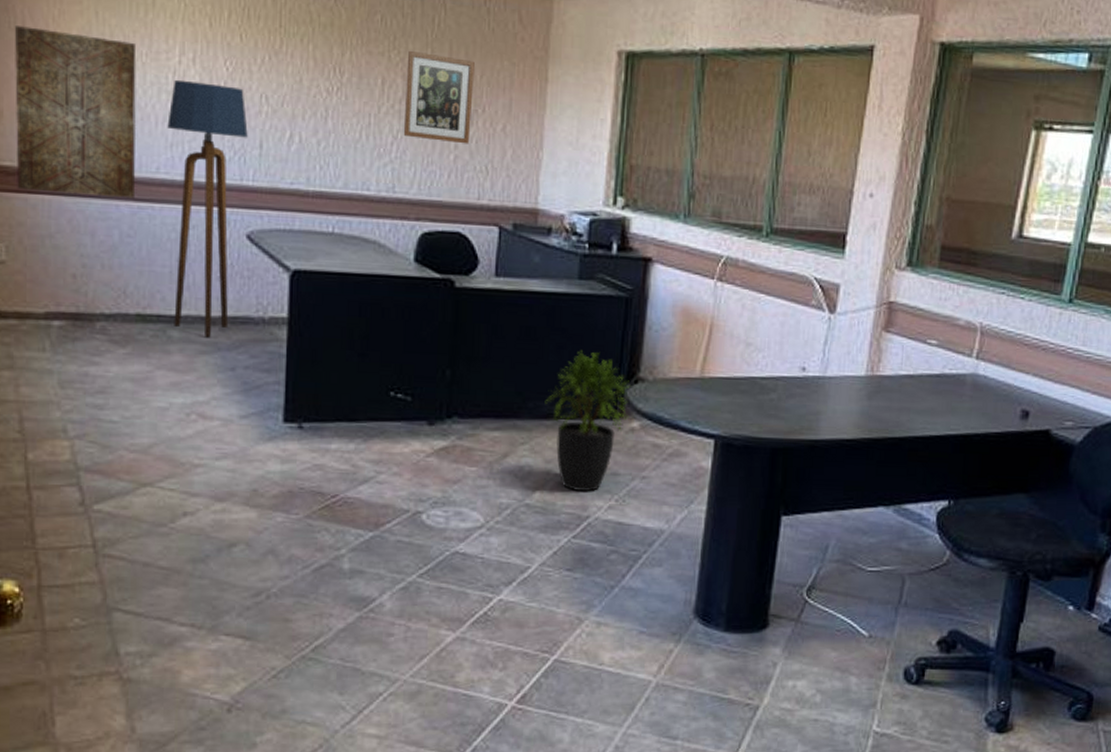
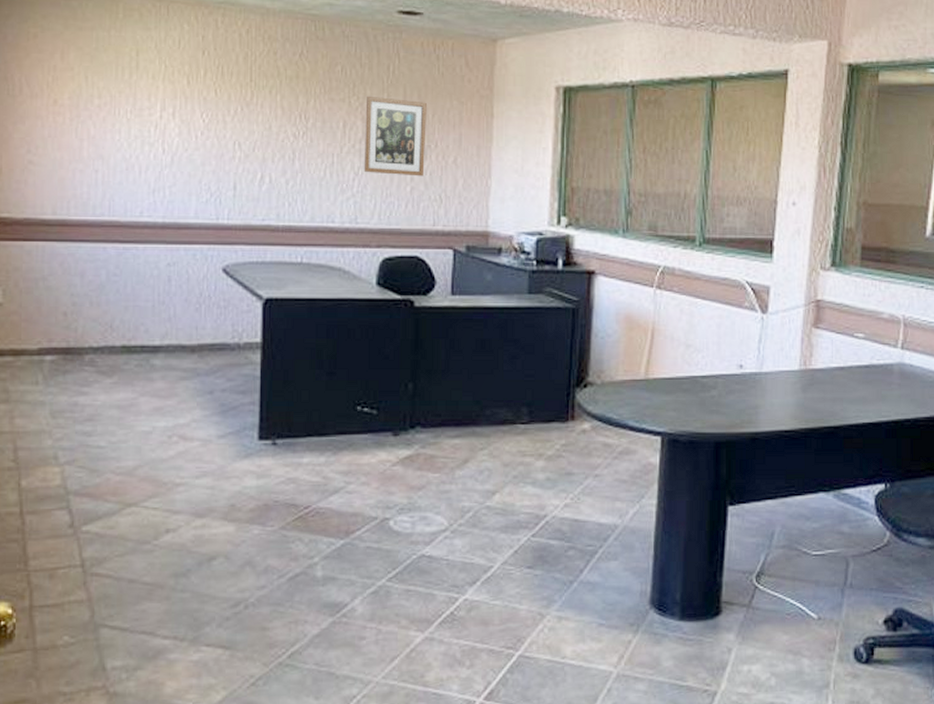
wall art: present [15,26,137,199] -> none [13,92,122,241]
floor lamp: present [167,79,248,338] -> none [150,132,223,365]
potted plant: present [545,349,630,491] -> none [501,358,580,491]

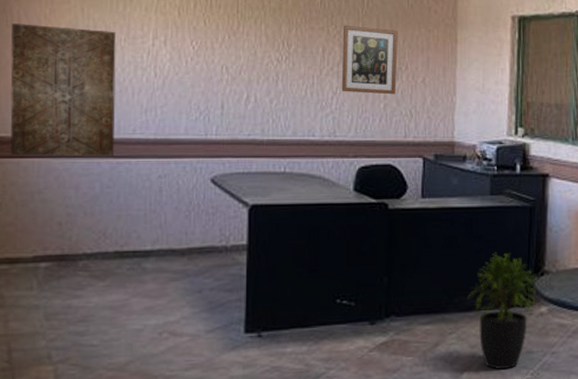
wall art: none [13,92,122,241] -> present [10,23,116,157]
potted plant: none [501,358,580,491] -> present [467,251,538,369]

